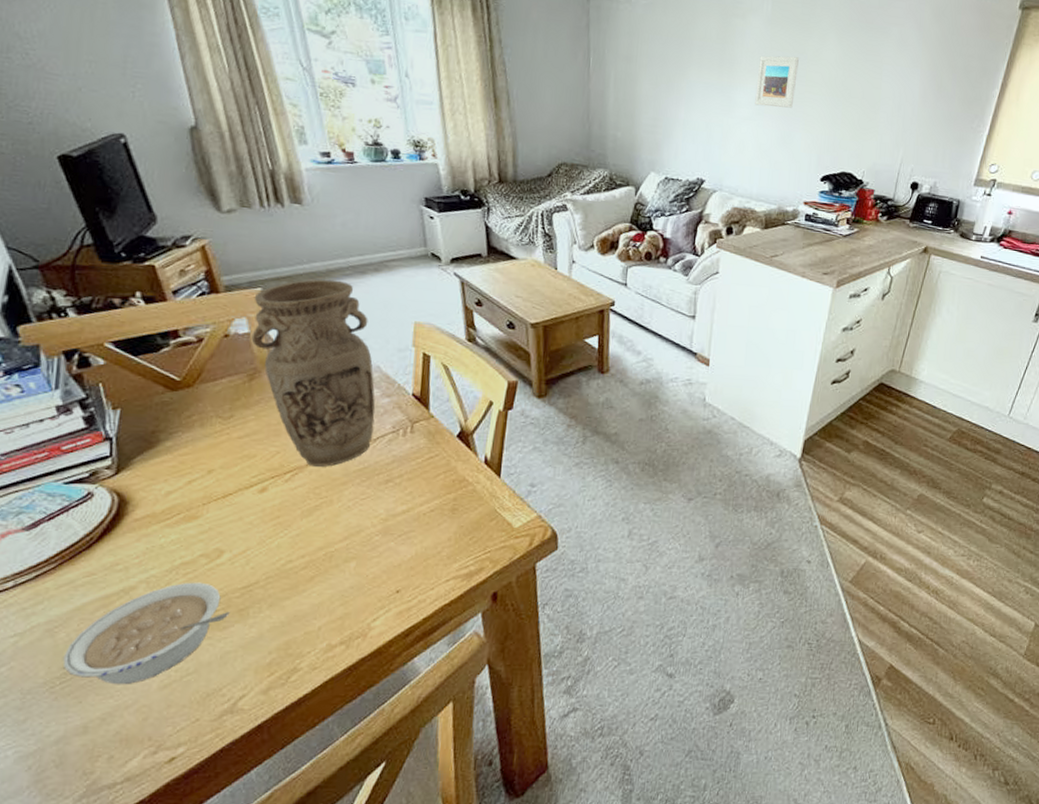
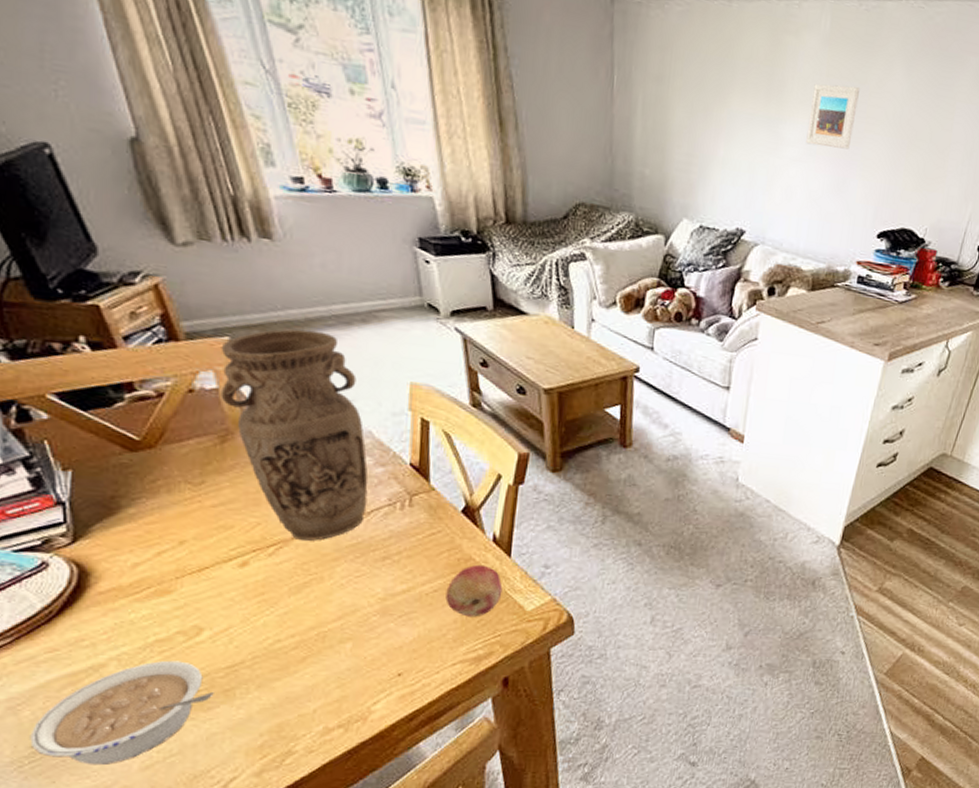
fruit: none [441,485,493,535] -> present [445,564,503,617]

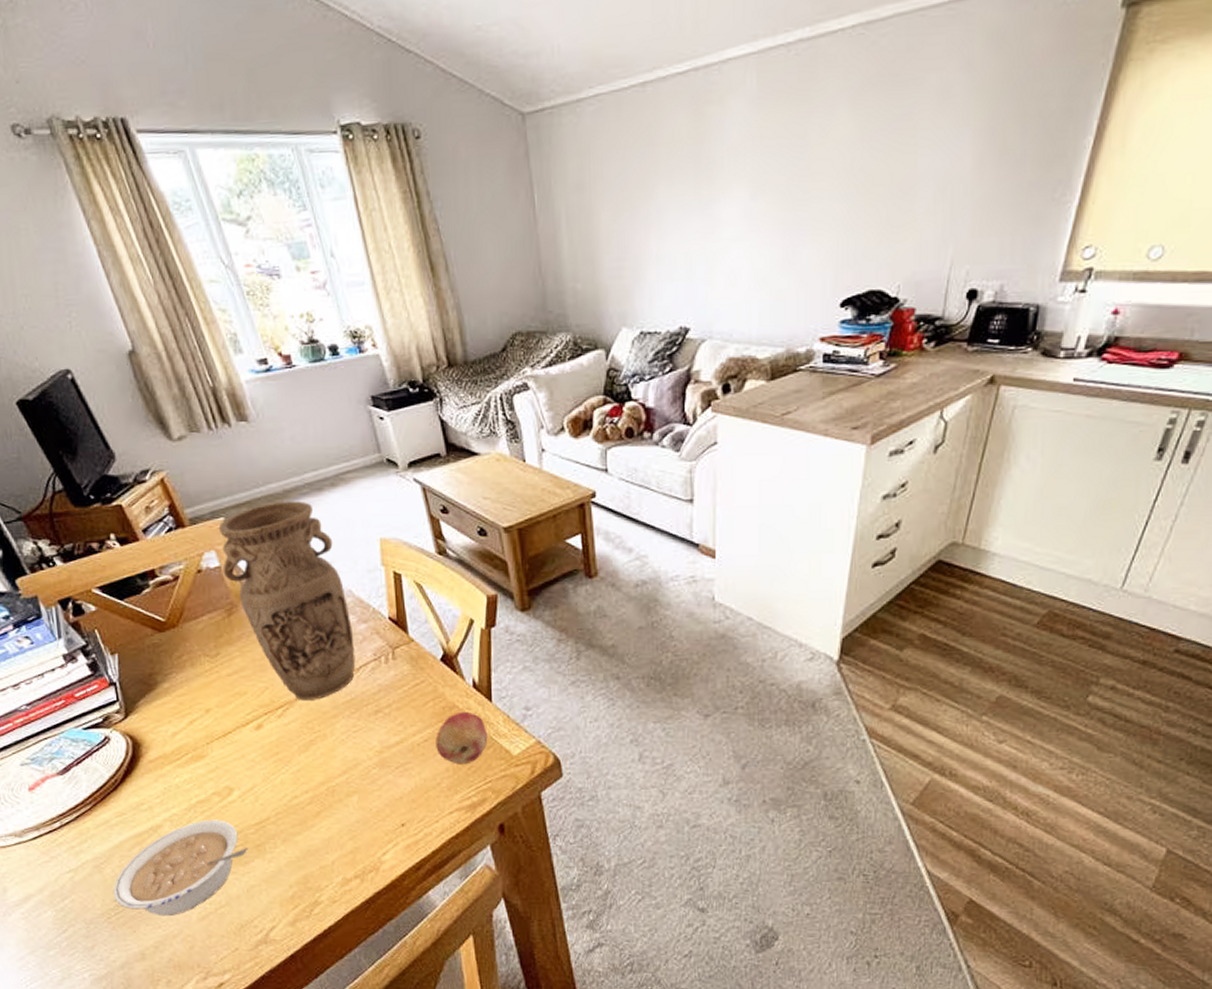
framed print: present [806,84,860,150] -> none [745,144,799,219]

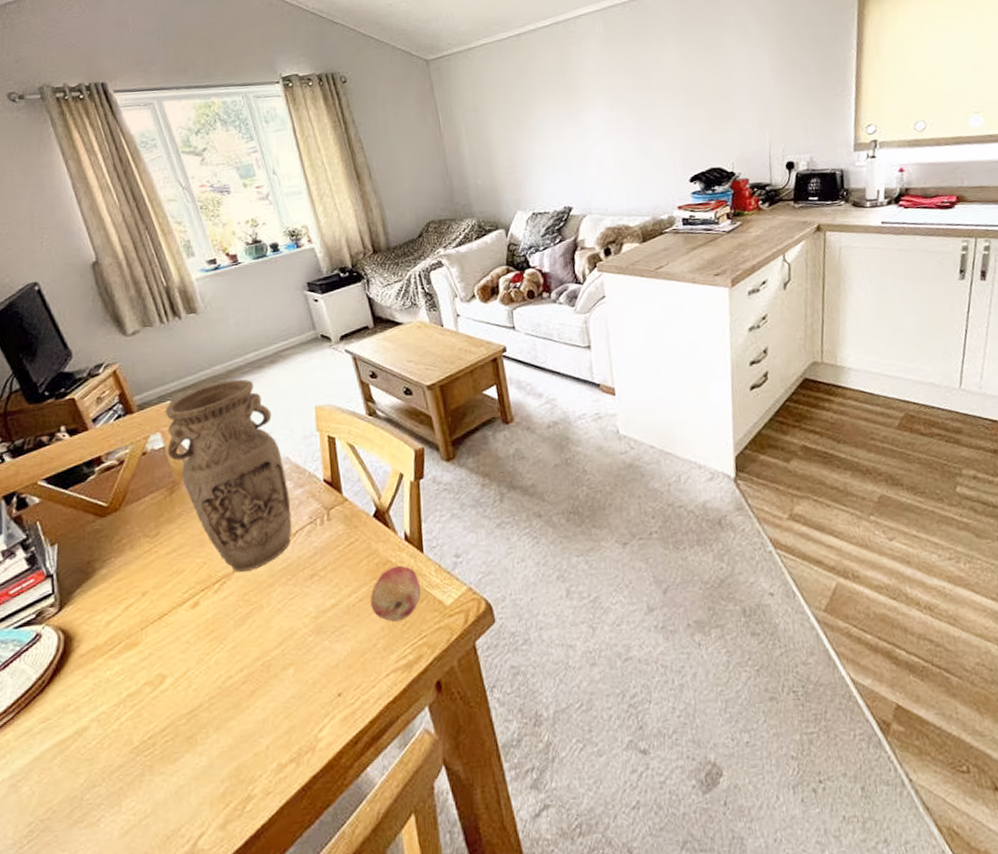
legume: present [113,819,249,917] -> none [28,713,179,838]

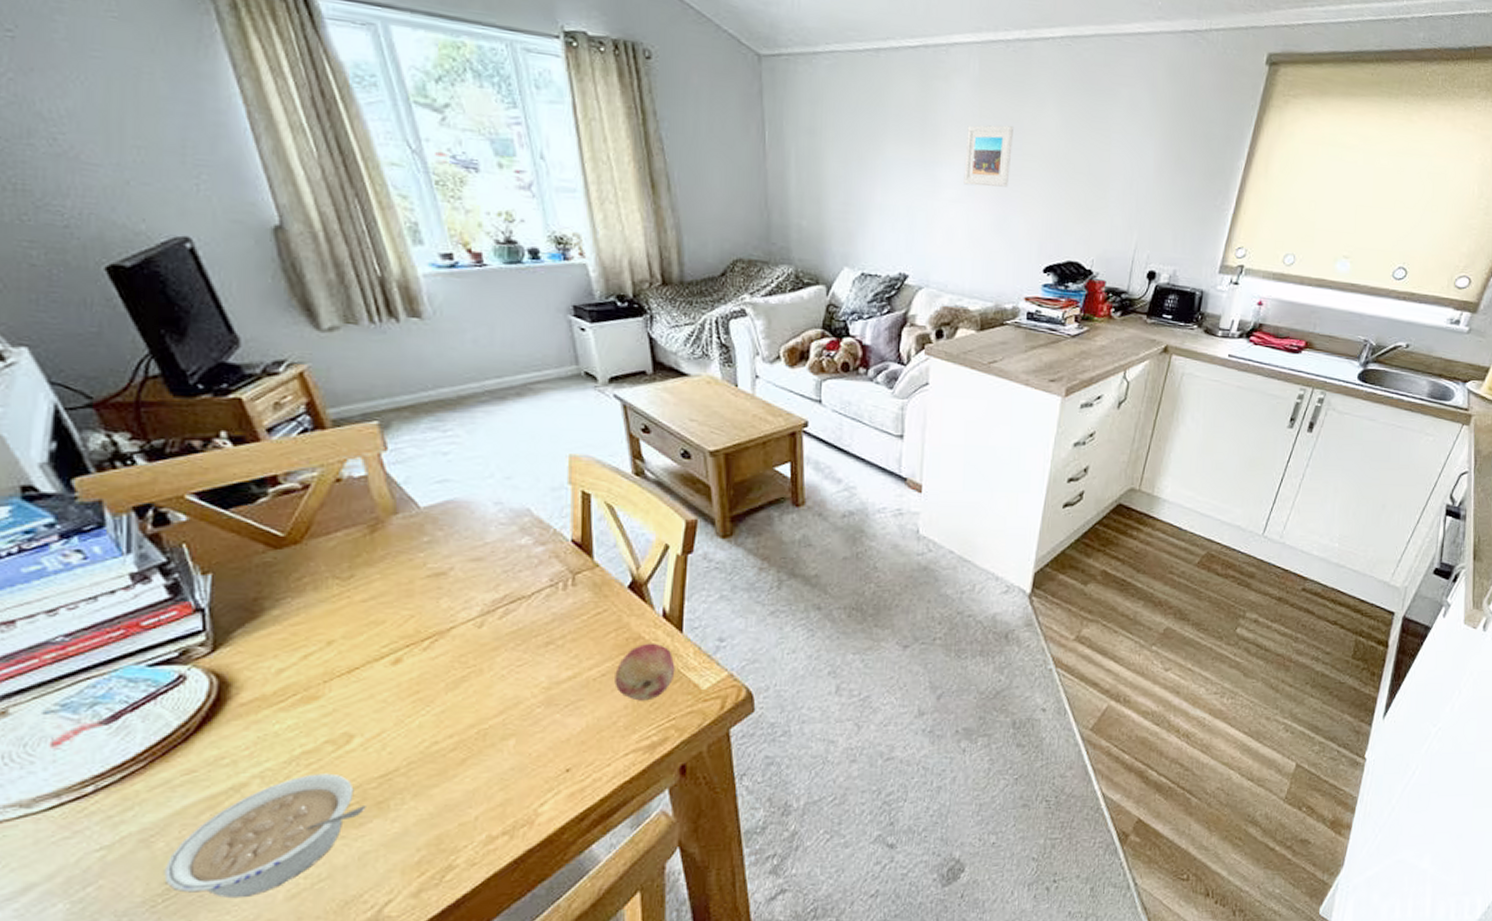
legume: none [28,713,179,838] -> present [164,773,366,899]
vase: present [165,379,292,573] -> none [369,407,528,632]
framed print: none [602,68,645,124] -> present [964,125,1013,187]

